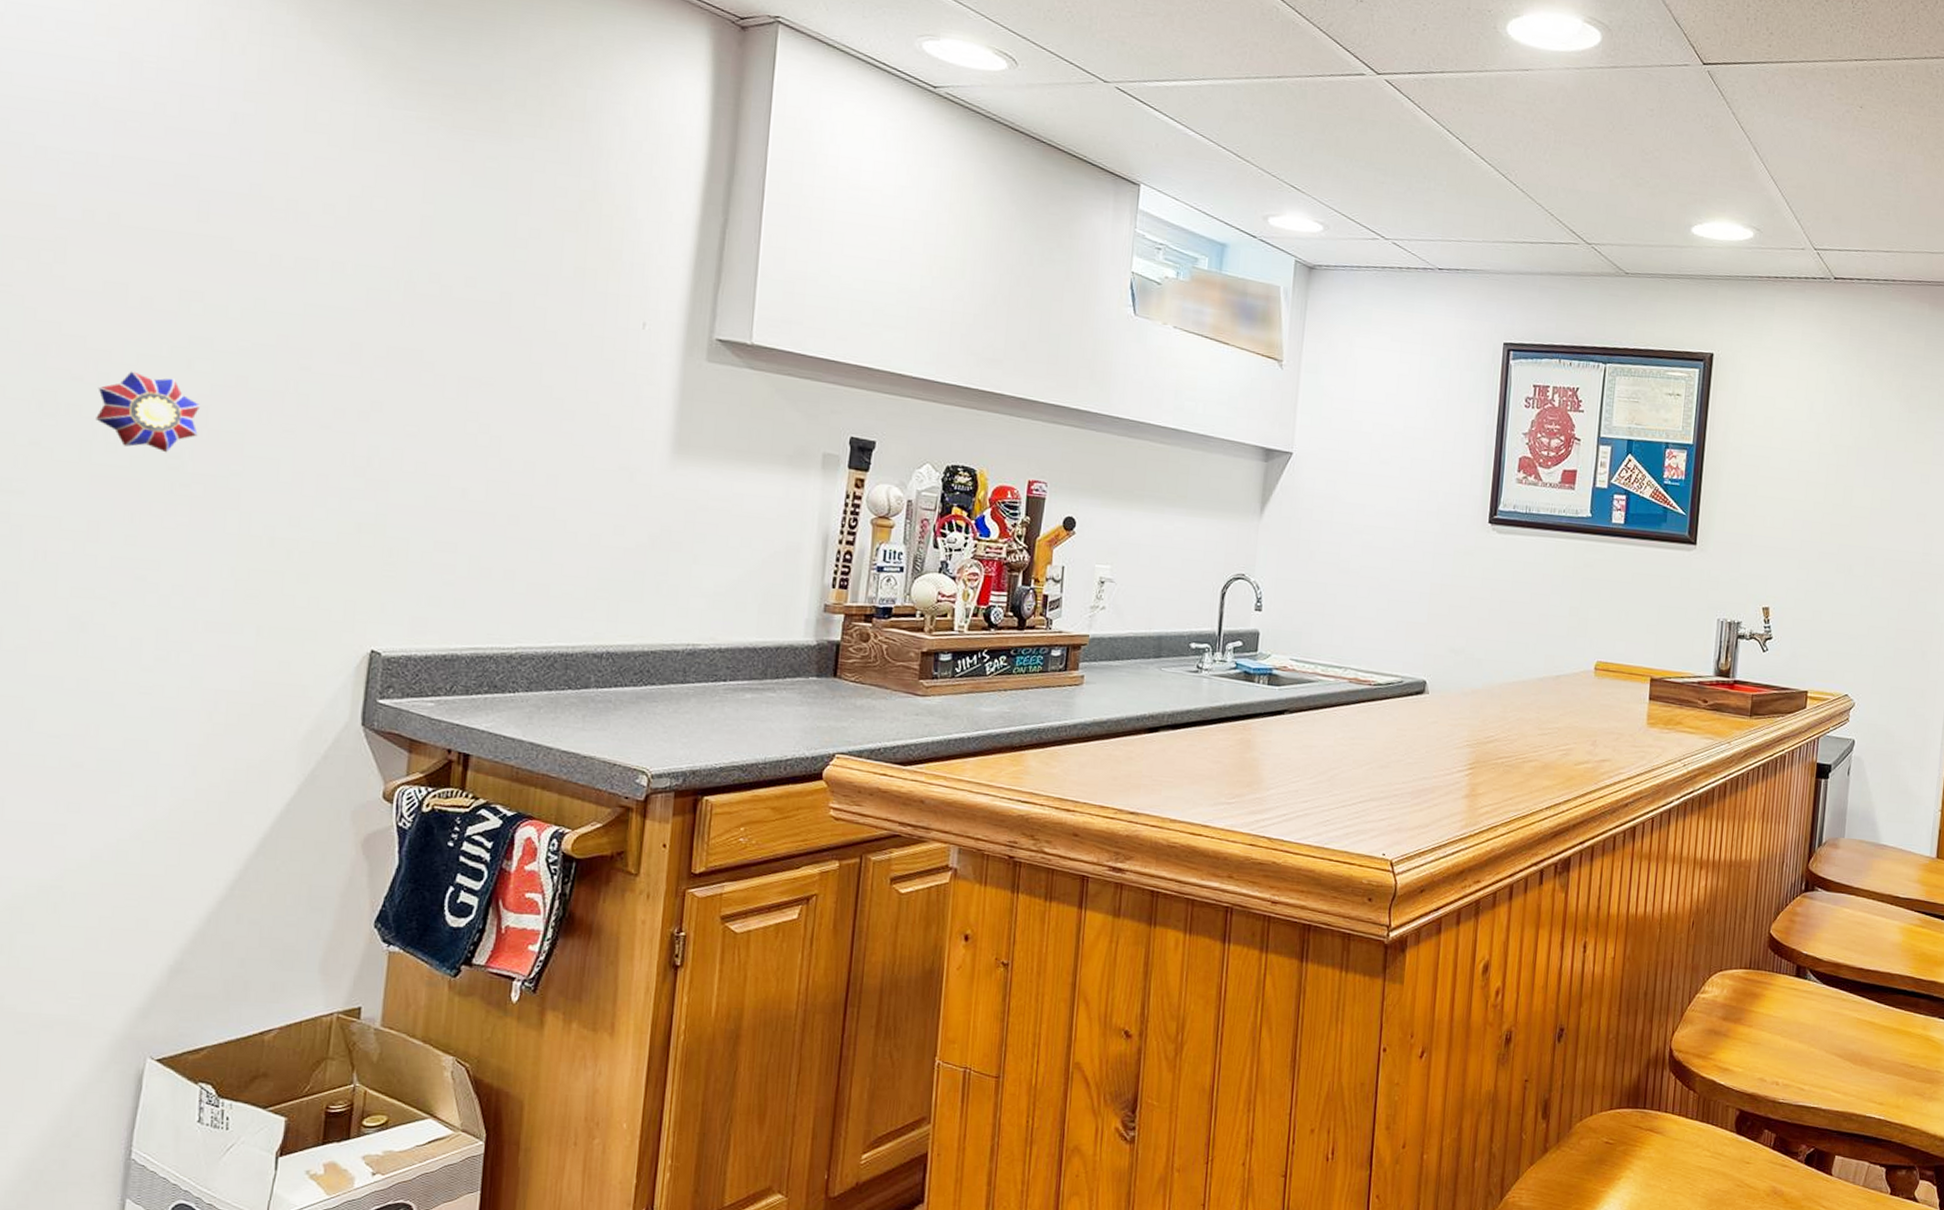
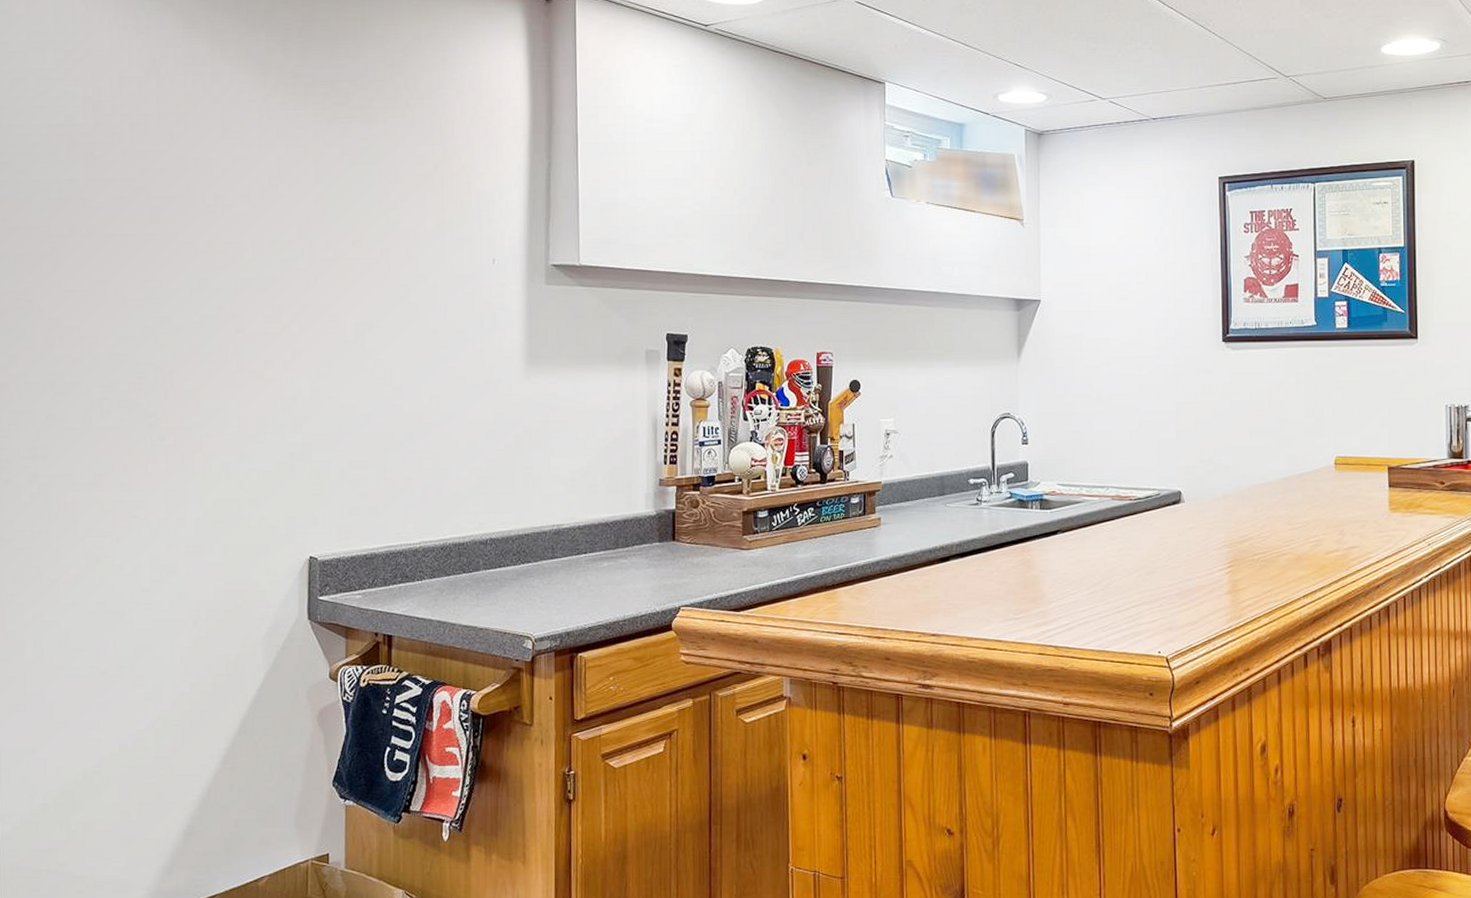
medal: present [96,371,201,453] -> none [91,350,167,413]

